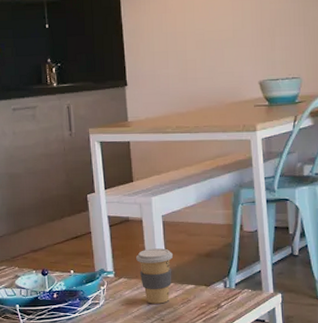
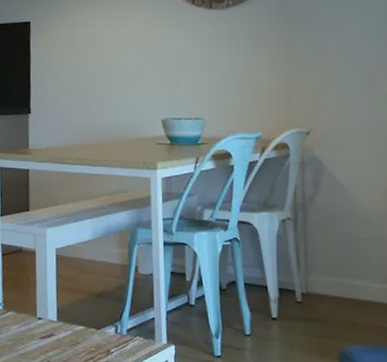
coffee cup: present [136,248,173,304] -> none [26,282,64,344]

